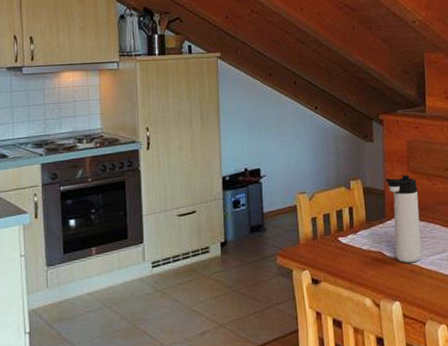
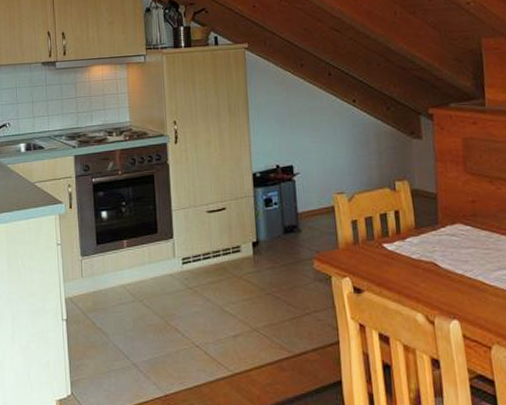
thermos bottle: present [385,175,422,263] -> none [437,177,485,278]

